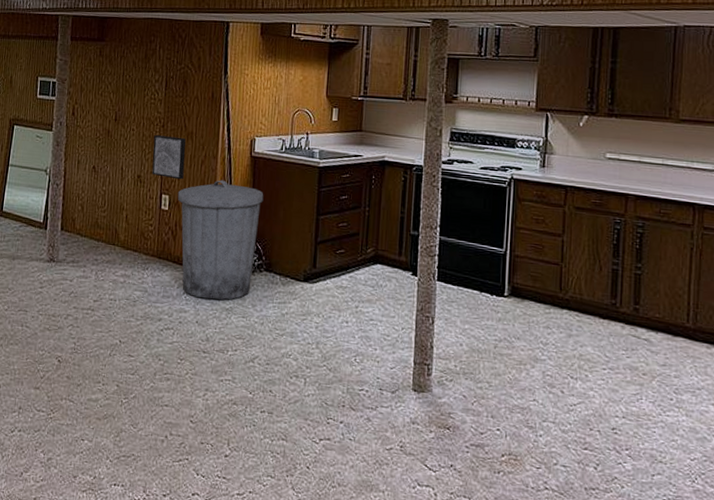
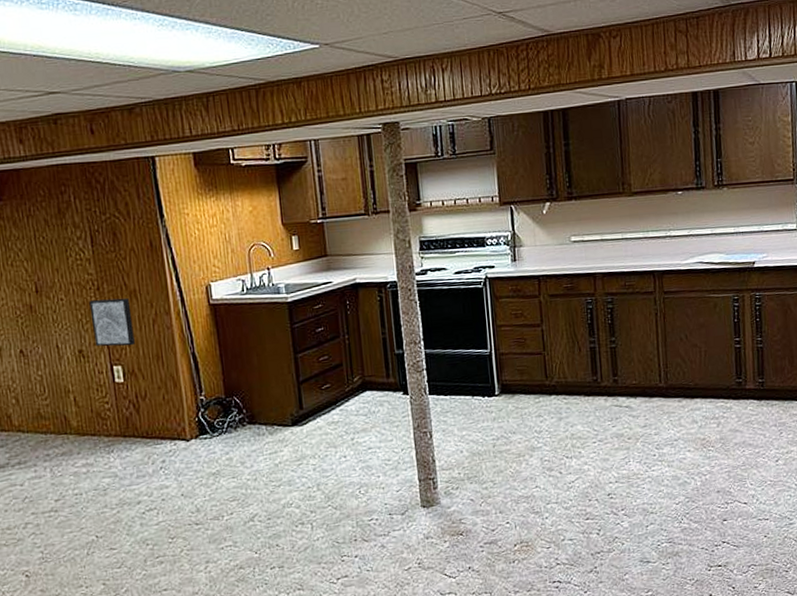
trash can: present [177,180,264,300] -> none [131,336,236,469]

